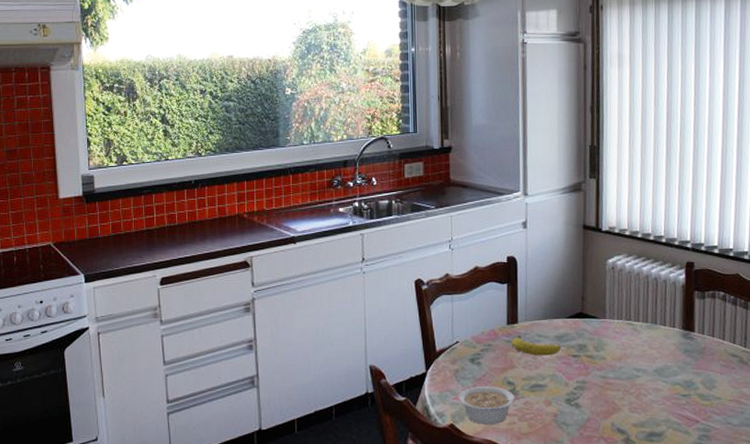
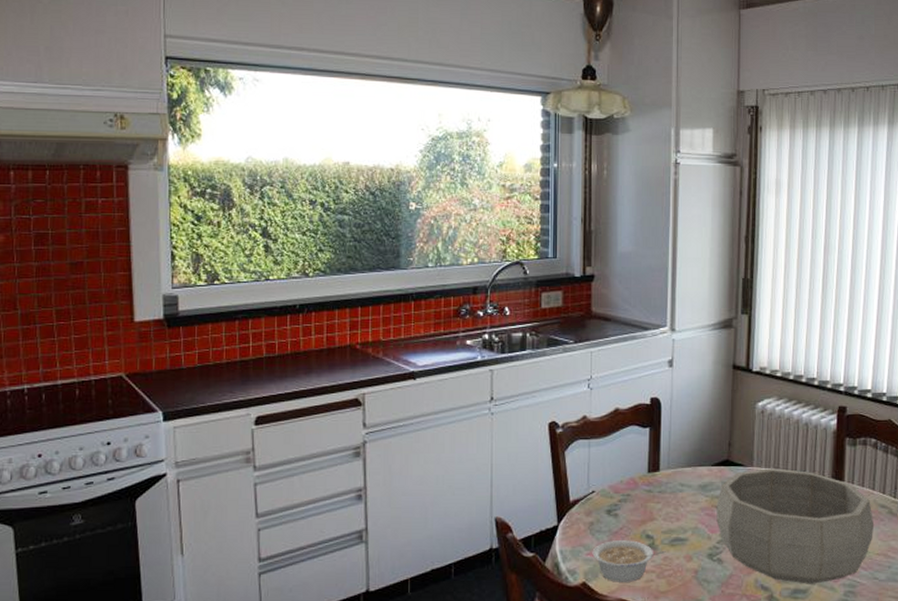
fruit: present [512,335,561,356] -> none [652,484,705,507]
decorative bowl: none [572,320,726,428] -> present [716,468,875,584]

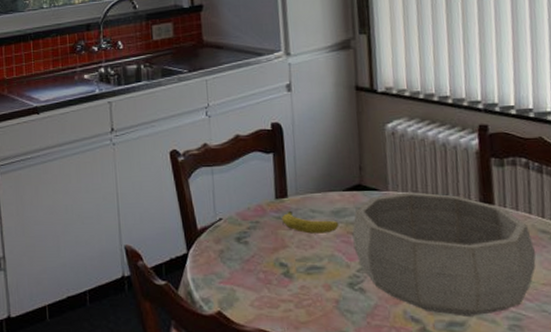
legume: present [592,540,666,582] -> none [225,268,303,312]
fruit: none [652,484,705,507] -> present [282,210,339,234]

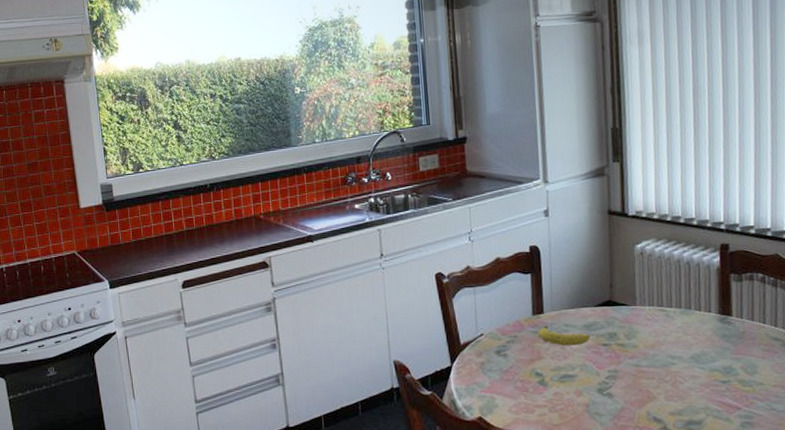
decorative bowl: present [352,192,536,317] -> none [602,306,768,416]

